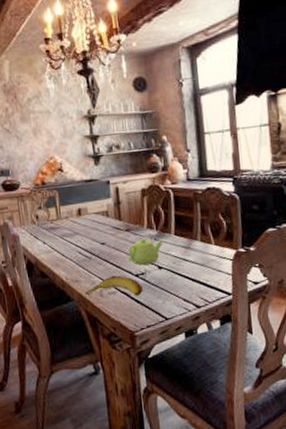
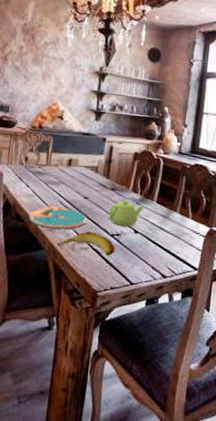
plate: none [52,256,109,280] -> present [28,206,87,229]

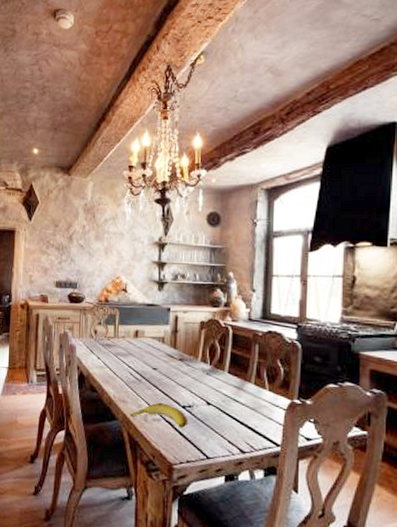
plate: present [28,206,87,229] -> none [101,377,157,400]
teapot: present [106,199,144,227] -> none [177,370,215,398]

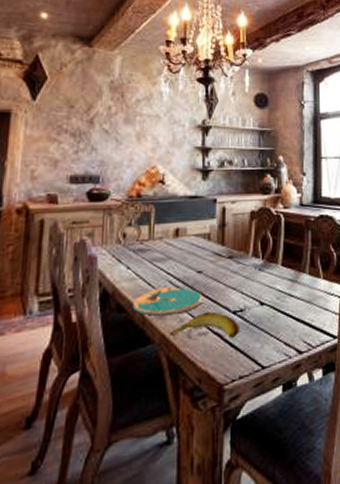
plate: none [101,377,157,400] -> present [132,287,203,316]

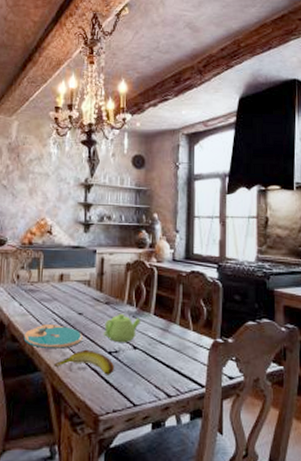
teapot: none [226,267,268,300] -> present [103,313,141,342]

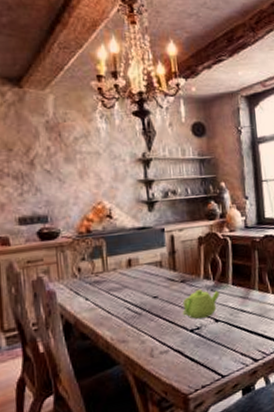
plate: present [23,324,83,349] -> none [95,313,161,341]
banana: present [53,349,114,375] -> none [132,332,198,356]

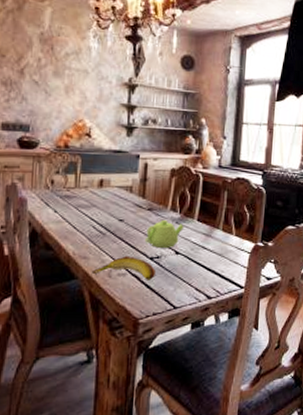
banana: none [132,332,198,356] -> present [91,256,155,280]

